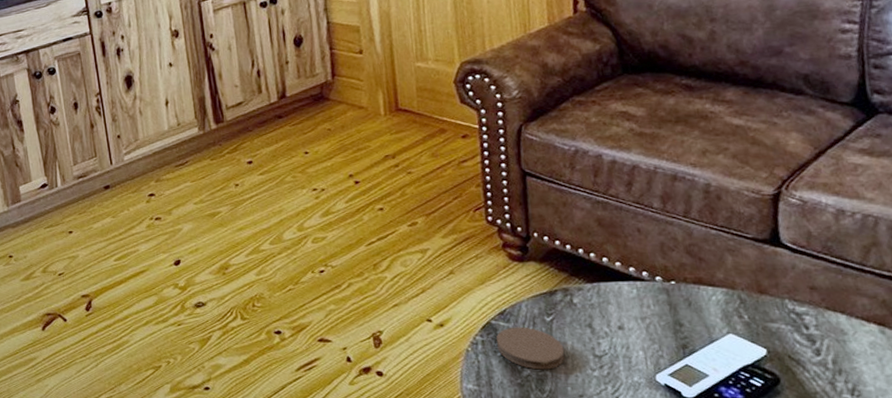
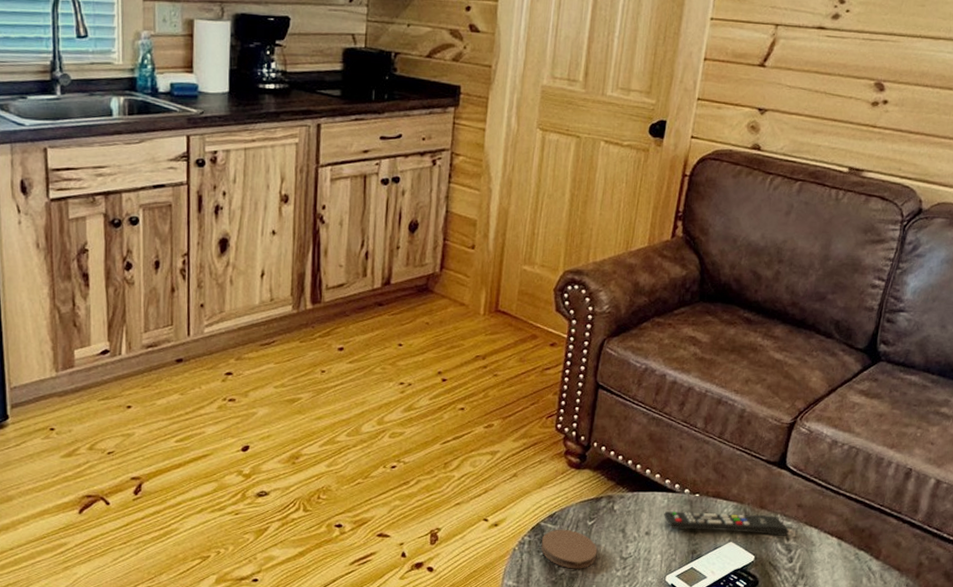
remote control: none [636,300,806,325] -> present [664,511,789,536]

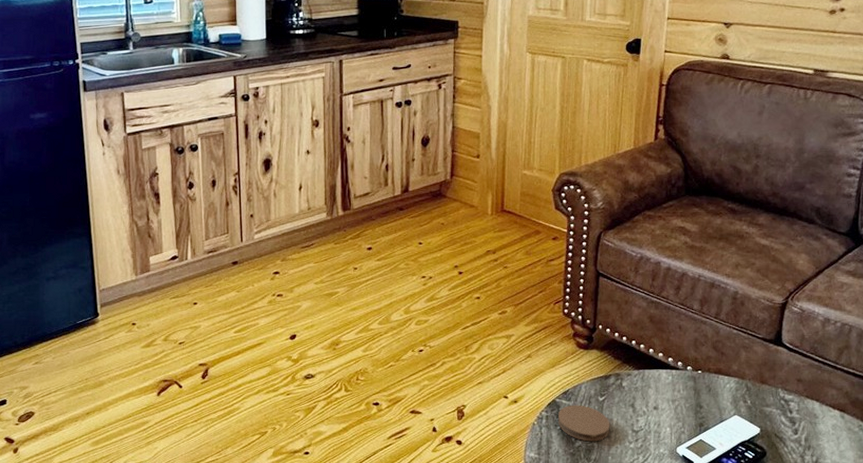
remote control: present [664,511,789,536] -> none [670,387,791,409]

